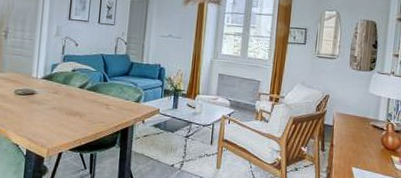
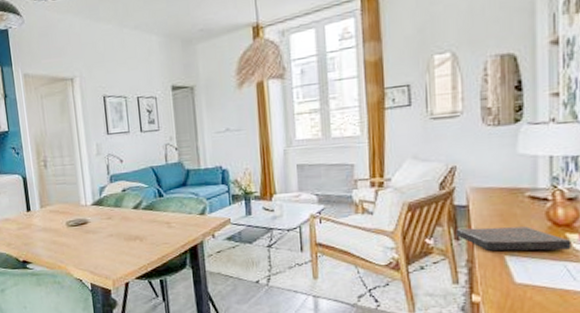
book: none [322,143,394,168] -> present [455,226,571,252]

